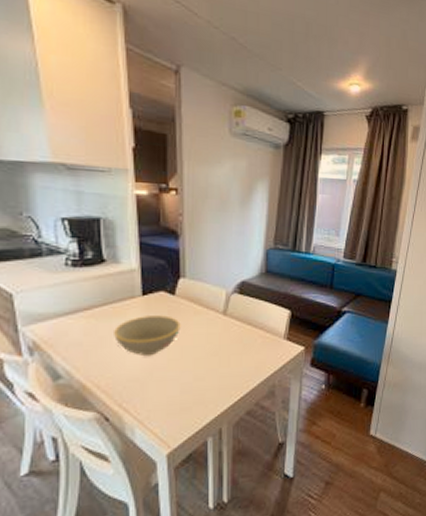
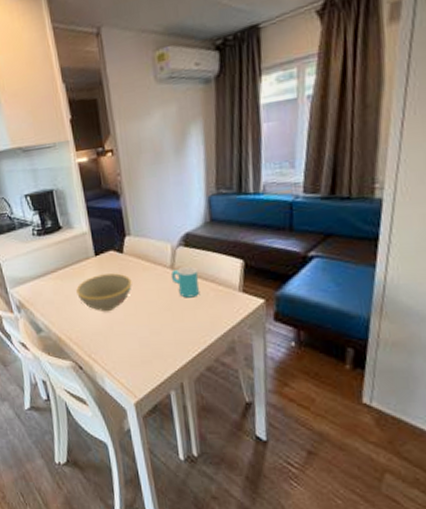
cup: none [222,312,249,344] -> present [170,266,199,298]

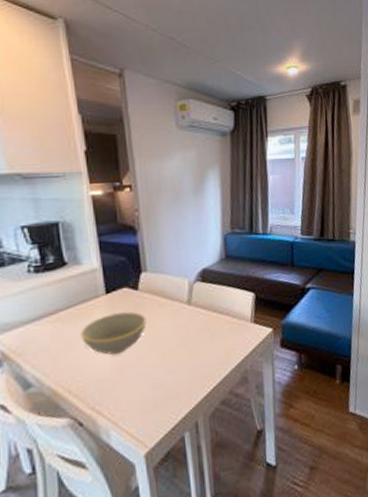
cup: present [170,266,199,298] -> none [187,301,215,333]

